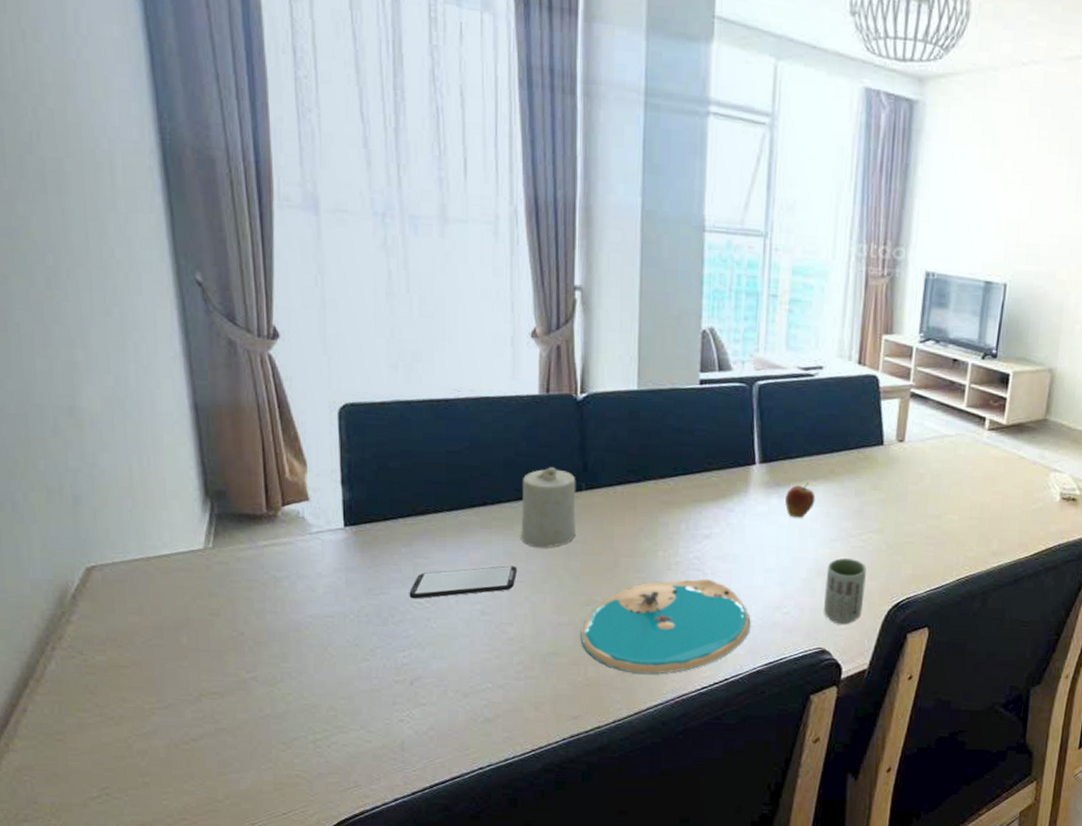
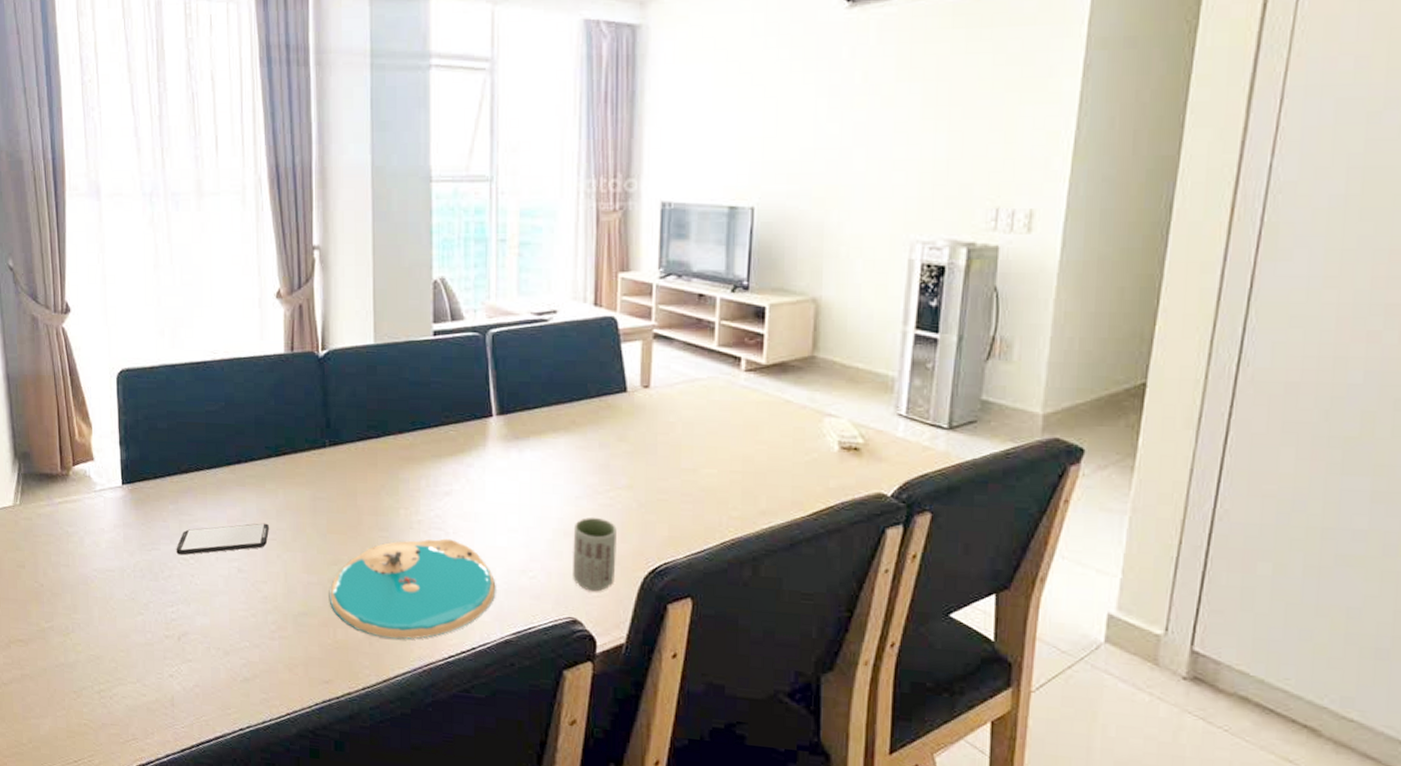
candle: present [521,467,576,548] -> none [272,424,321,506]
fruit: present [785,482,816,518] -> none [526,434,557,473]

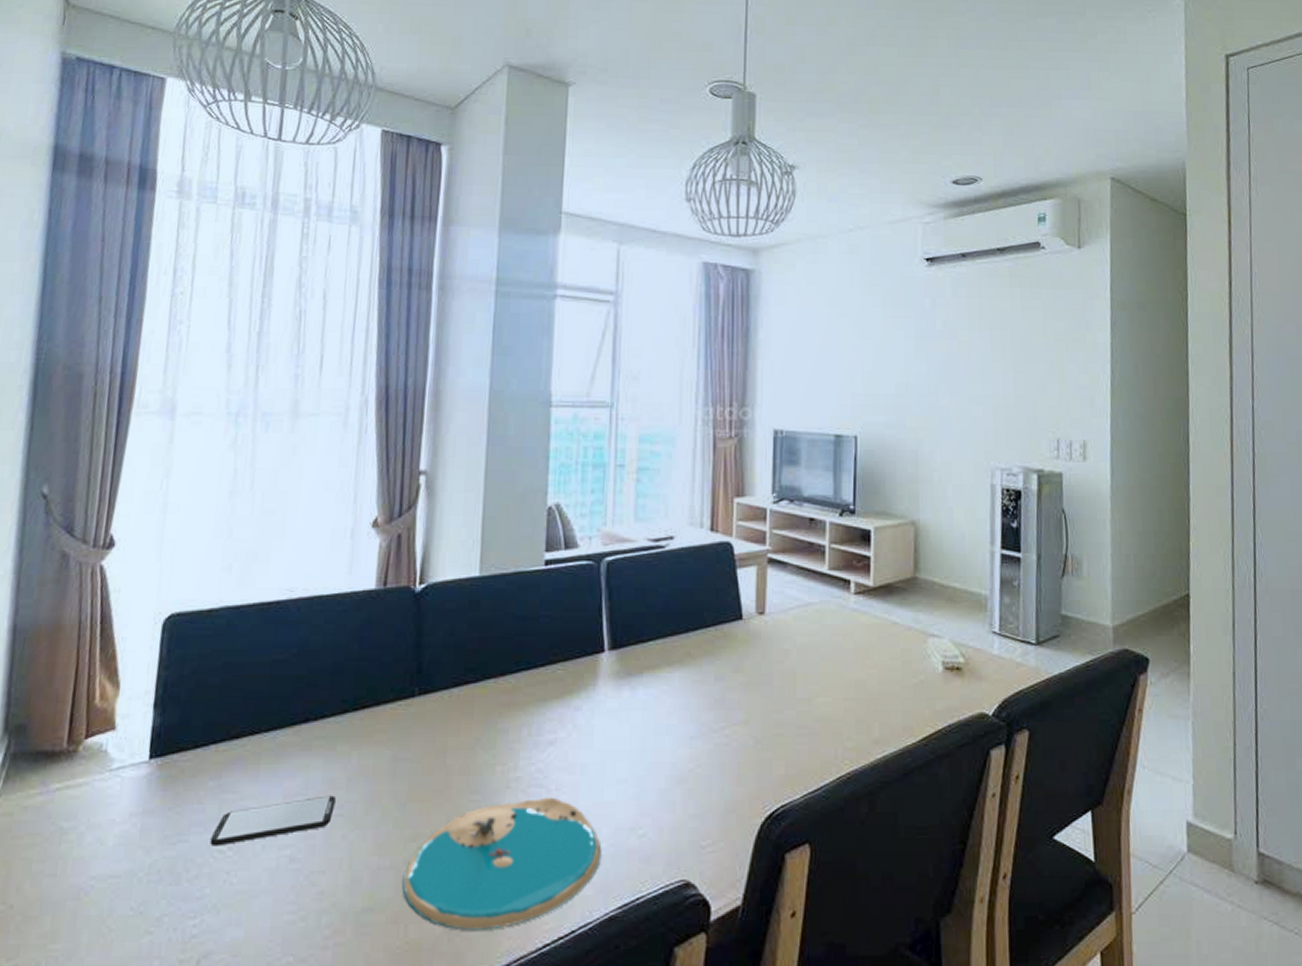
cup: present [573,517,617,592] -> none [686,758,732,846]

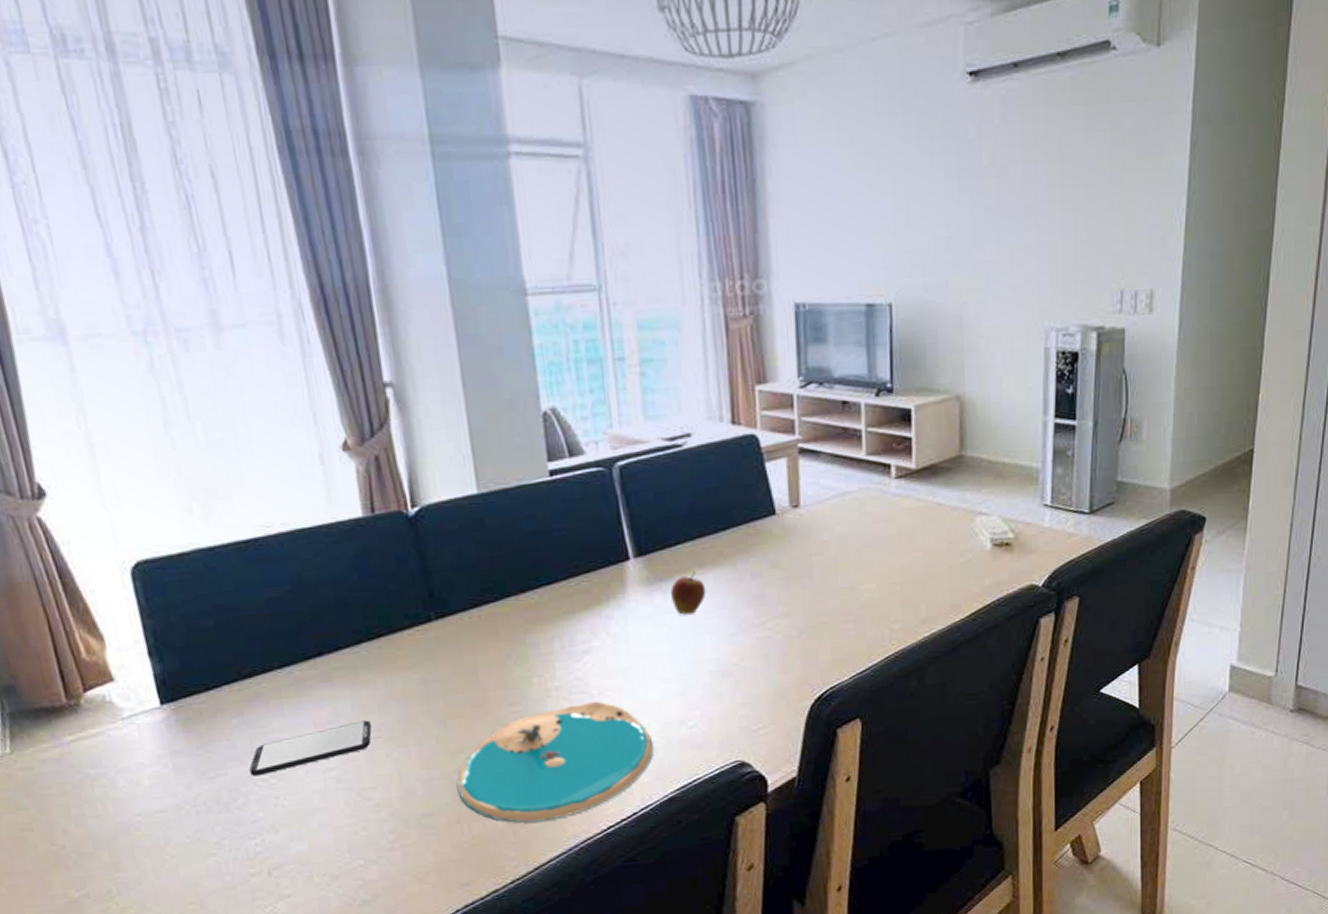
fruit: none [638,669,671,713] -> present [671,571,706,615]

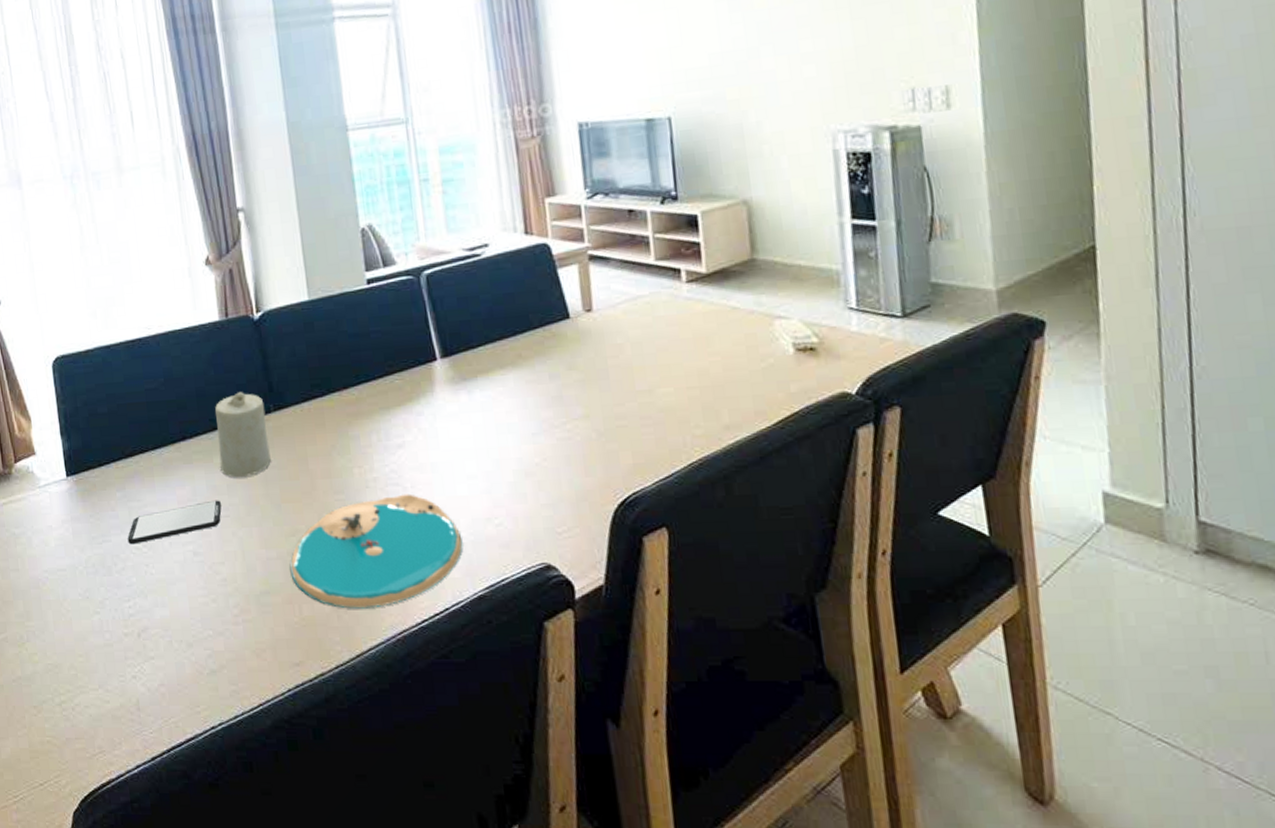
candle: none [360,599,433,695] -> present [215,392,271,478]
fruit: present [671,571,706,615] -> none [474,372,508,414]

